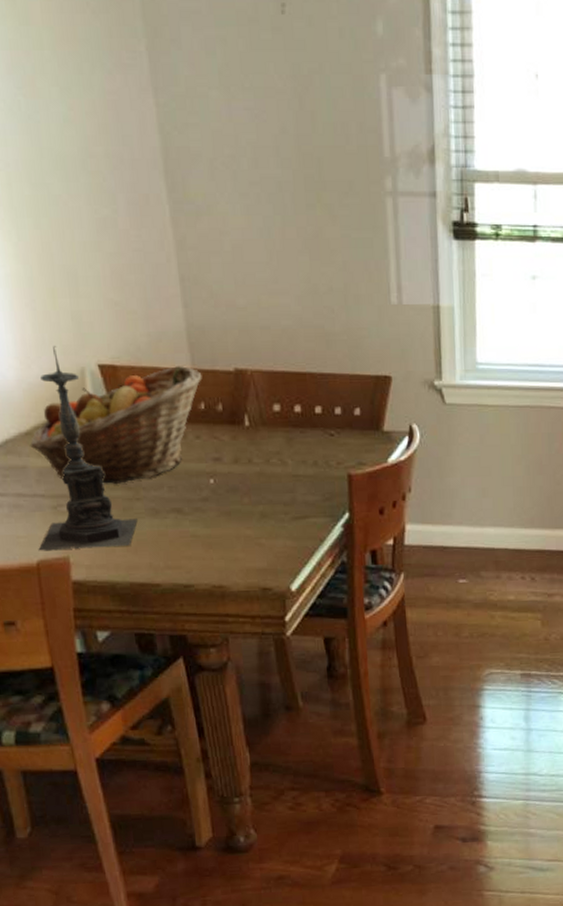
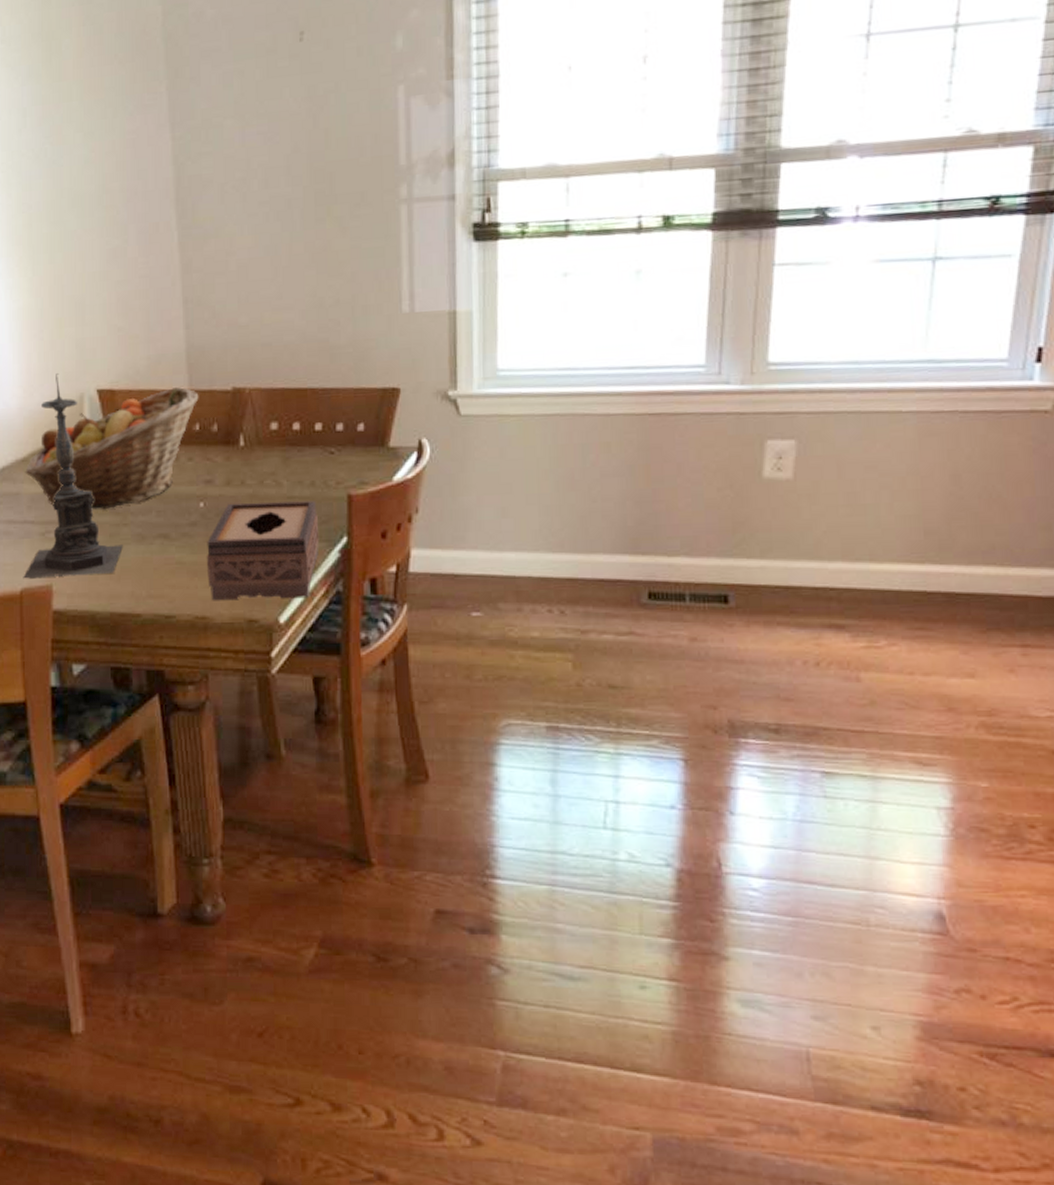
tissue box: none [219,479,324,571] -> present [206,501,320,601]

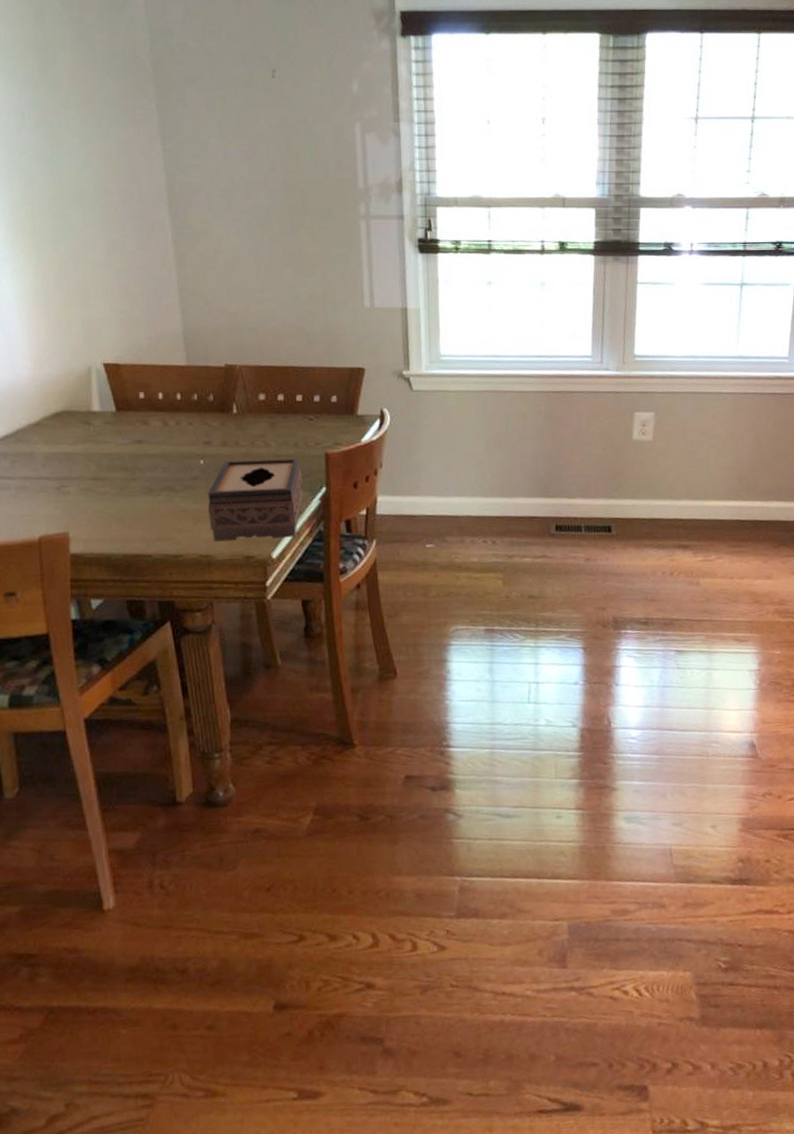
candle holder: present [23,373,123,579] -> none [40,349,133,528]
fruit basket: present [25,387,199,510] -> none [38,363,196,467]

